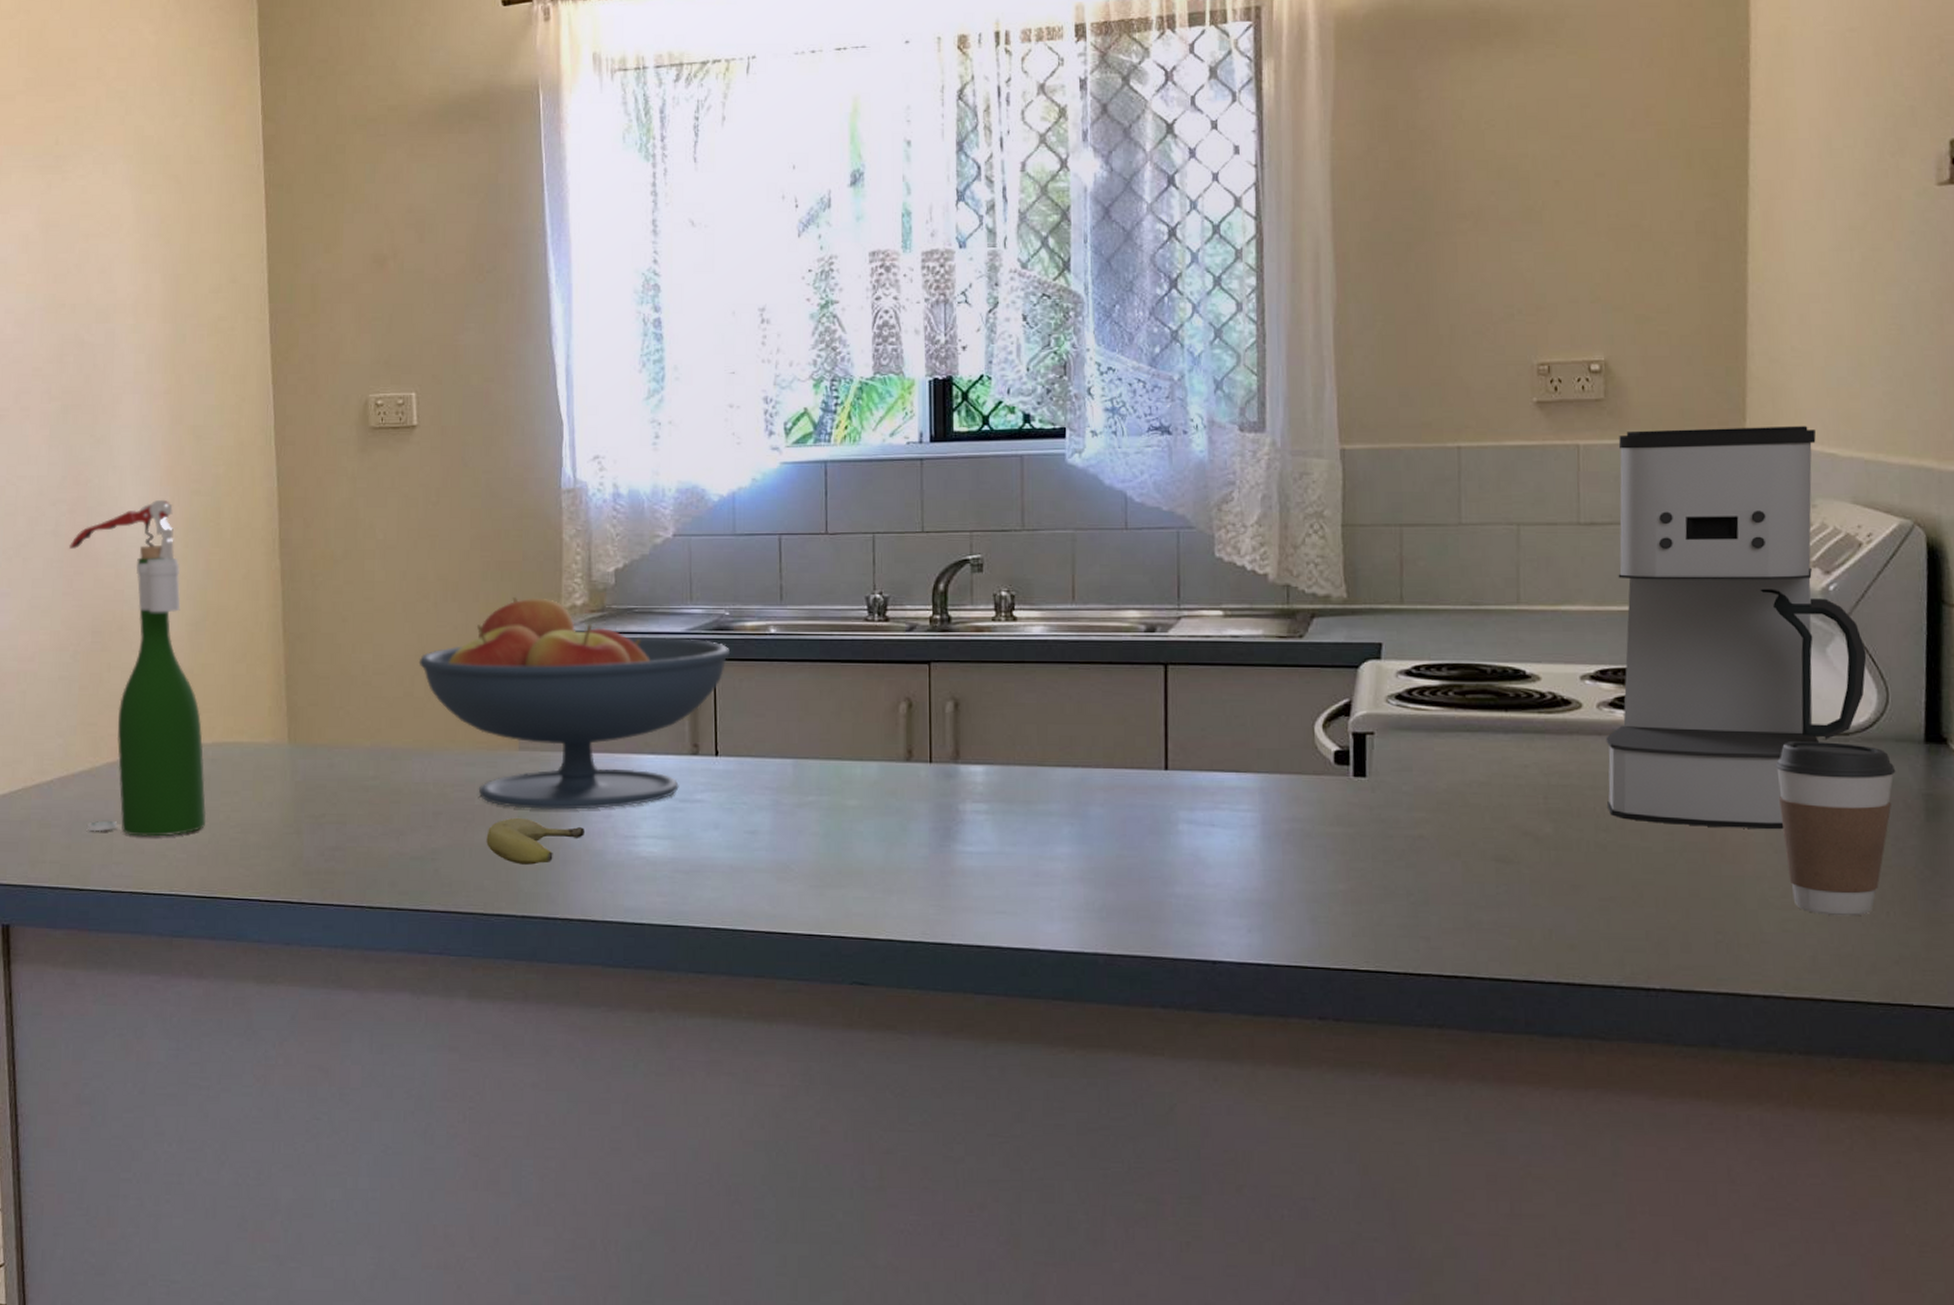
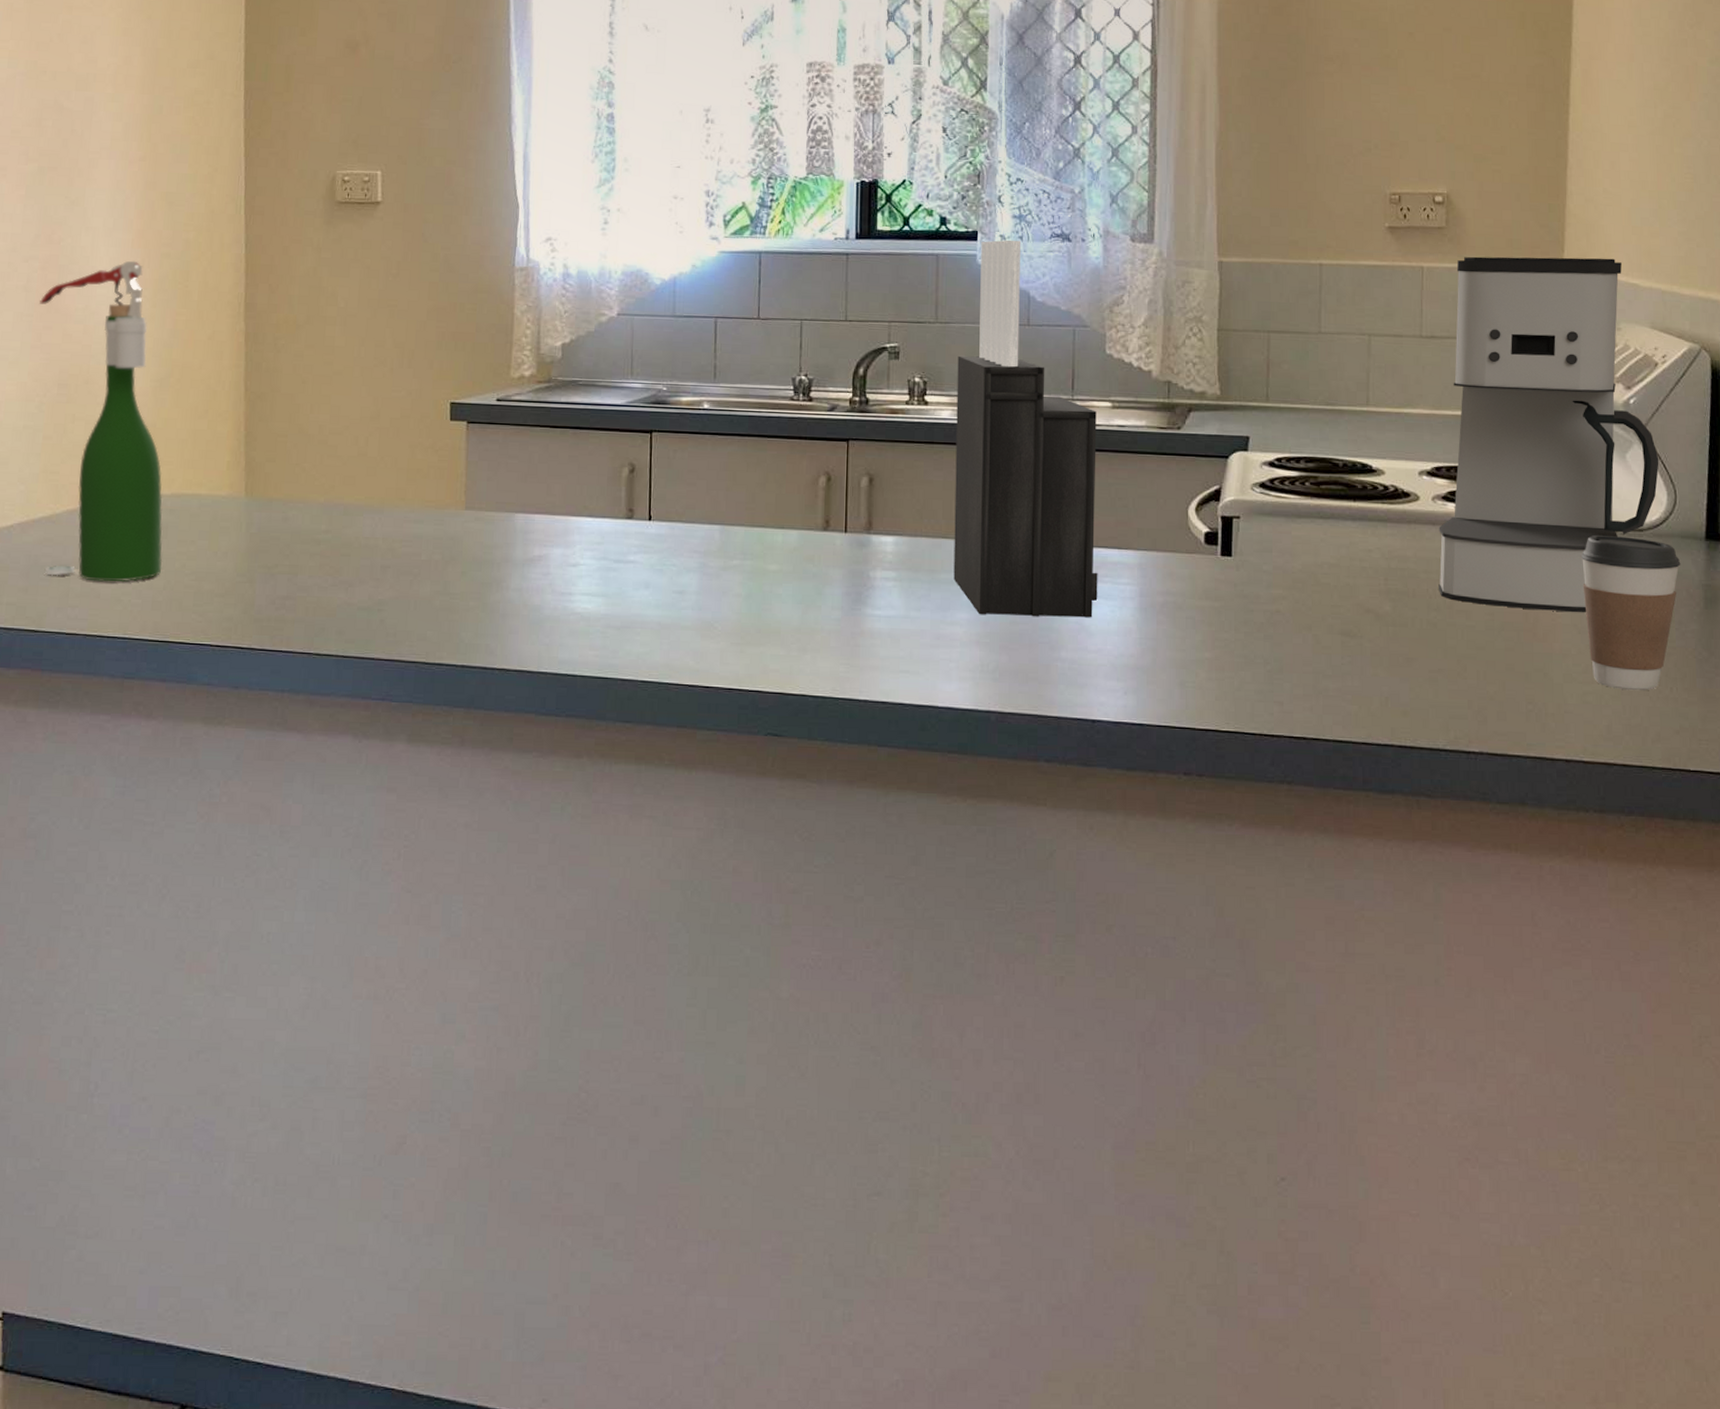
fruit bowl: present [418,596,731,810] -> none [373,365,667,567]
fruit: present [486,818,584,865] -> none [431,573,524,618]
knife block: none [1048,435,1215,850] -> present [953,240,1098,618]

